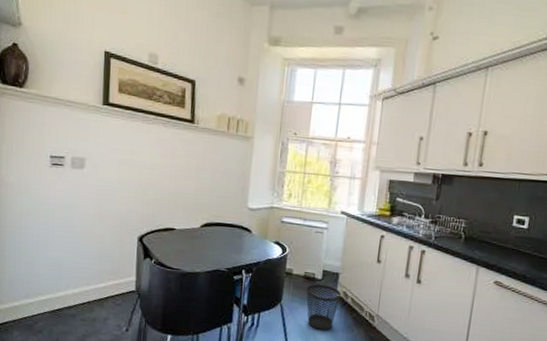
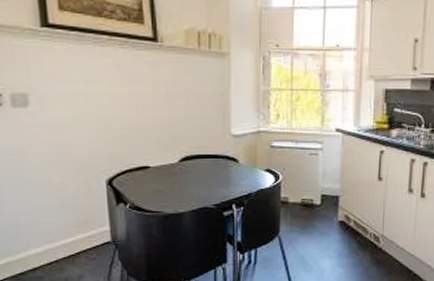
wastebasket: present [306,284,342,330] -> none [305,210,343,258]

